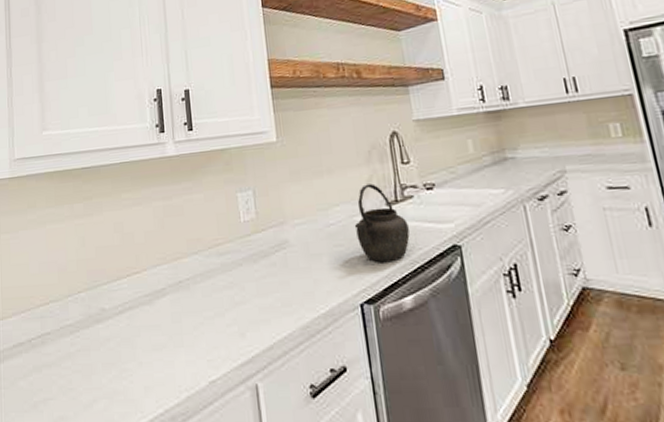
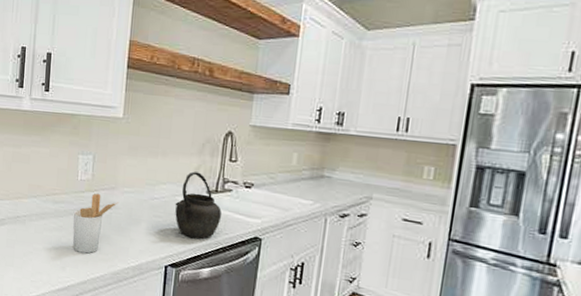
utensil holder: none [242,232,291,310] -> present [73,193,118,254]

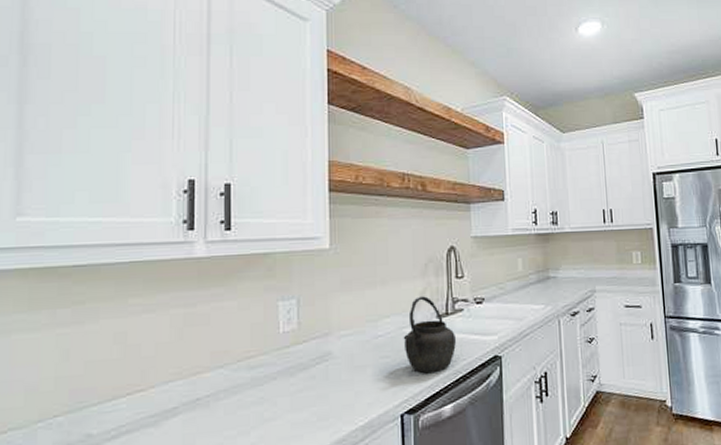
utensil holder: present [73,193,118,254] -> none [277,344,335,426]

